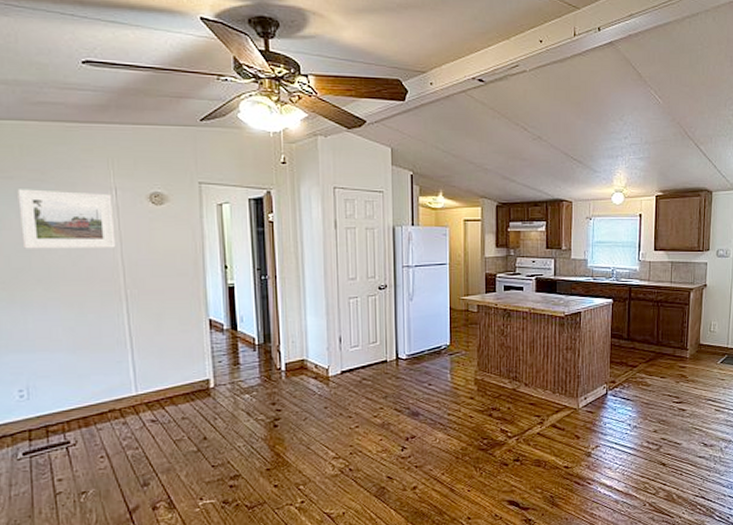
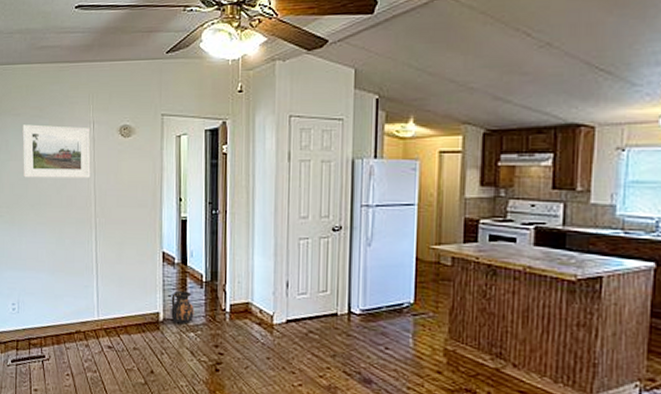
ceramic jug: none [222,355,248,388] -> present [171,291,194,325]

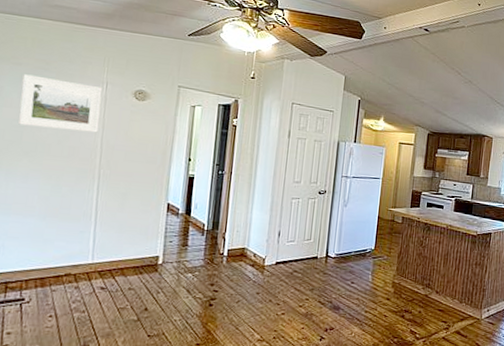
ceramic jug: present [171,291,194,325] -> none [170,237,194,267]

